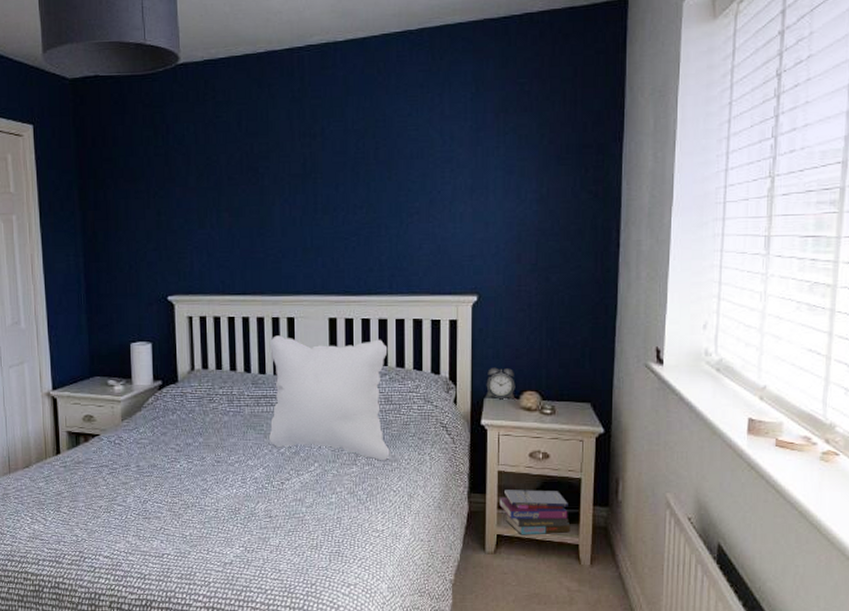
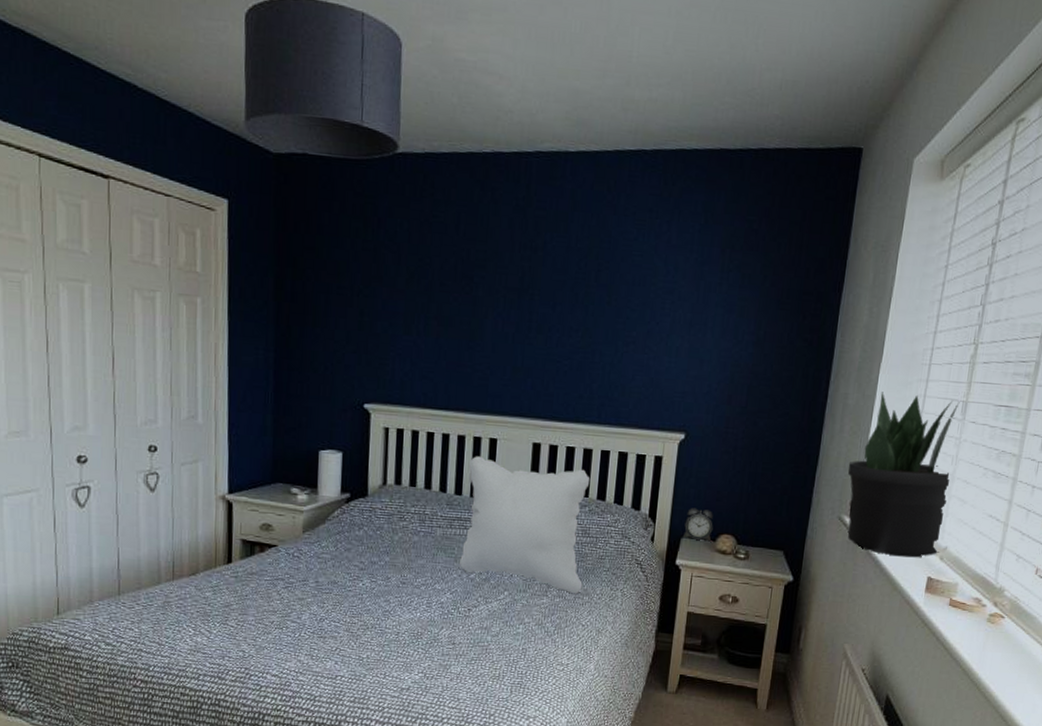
books: present [499,490,571,535] -> none [685,631,752,677]
planter: none [649,235,762,400] -> present [847,392,960,558]

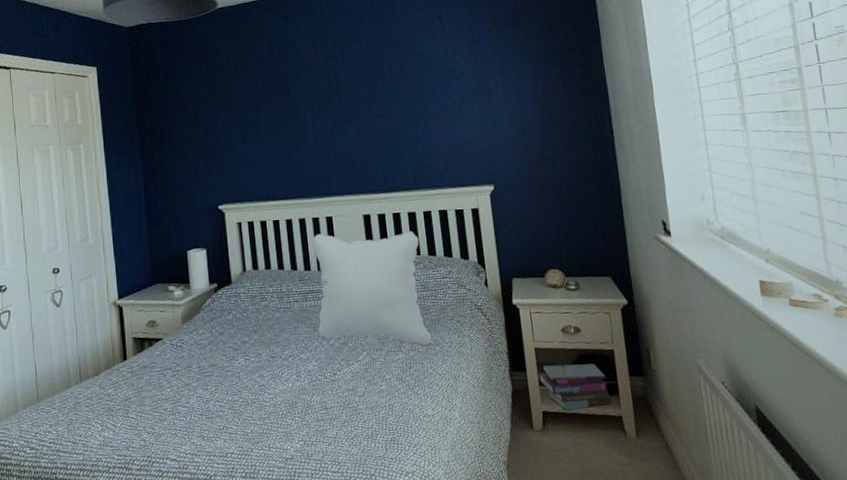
alarm clock: present [682,507,713,542] -> none [512,249,541,279]
books: none [685,631,752,677] -> present [539,363,612,411]
planter: present [847,392,960,558] -> none [649,115,764,265]

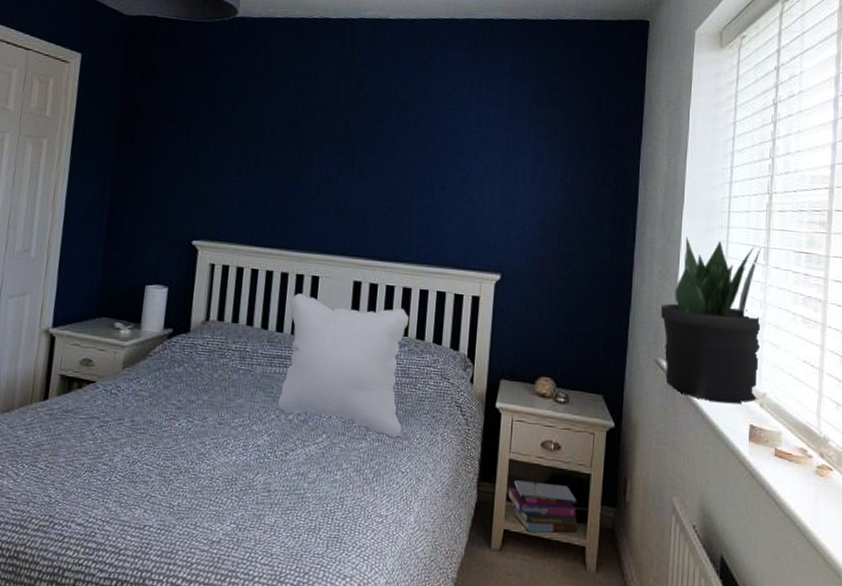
planter: none [649,115,764,265] -> present [660,237,762,404]

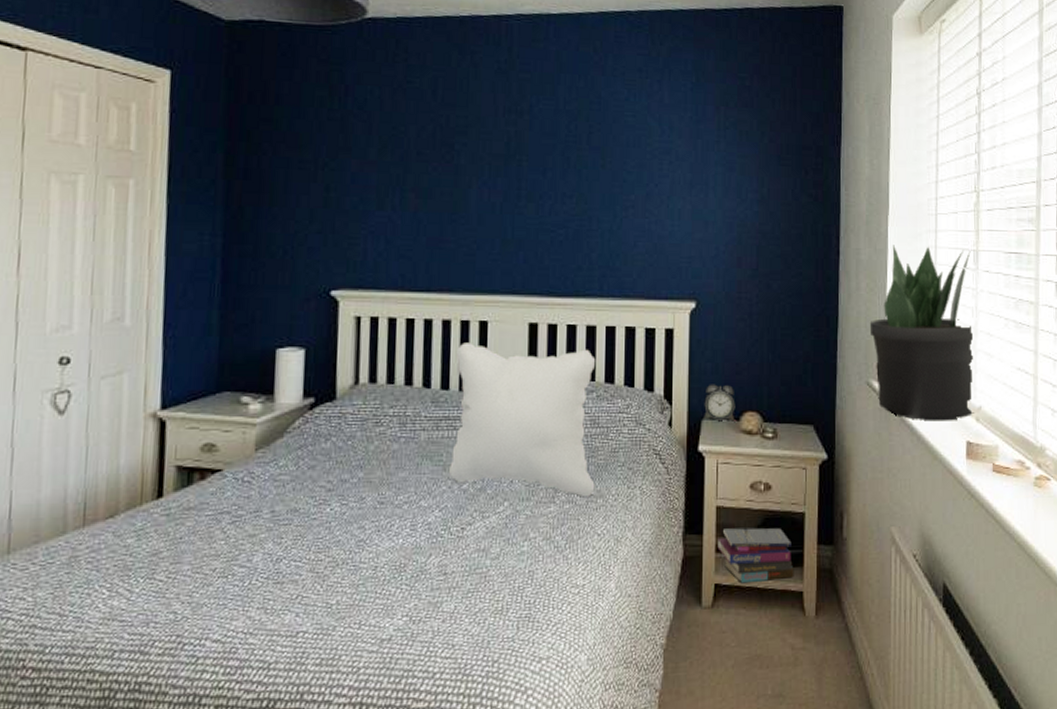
alarm clock: none [501,348,532,384] -> present [703,384,735,422]

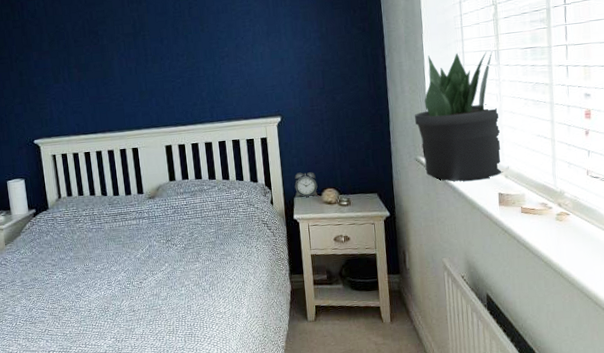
cushion: present [449,343,596,498] -> none [120,158,225,257]
books: present [717,528,794,584] -> none [314,265,372,304]

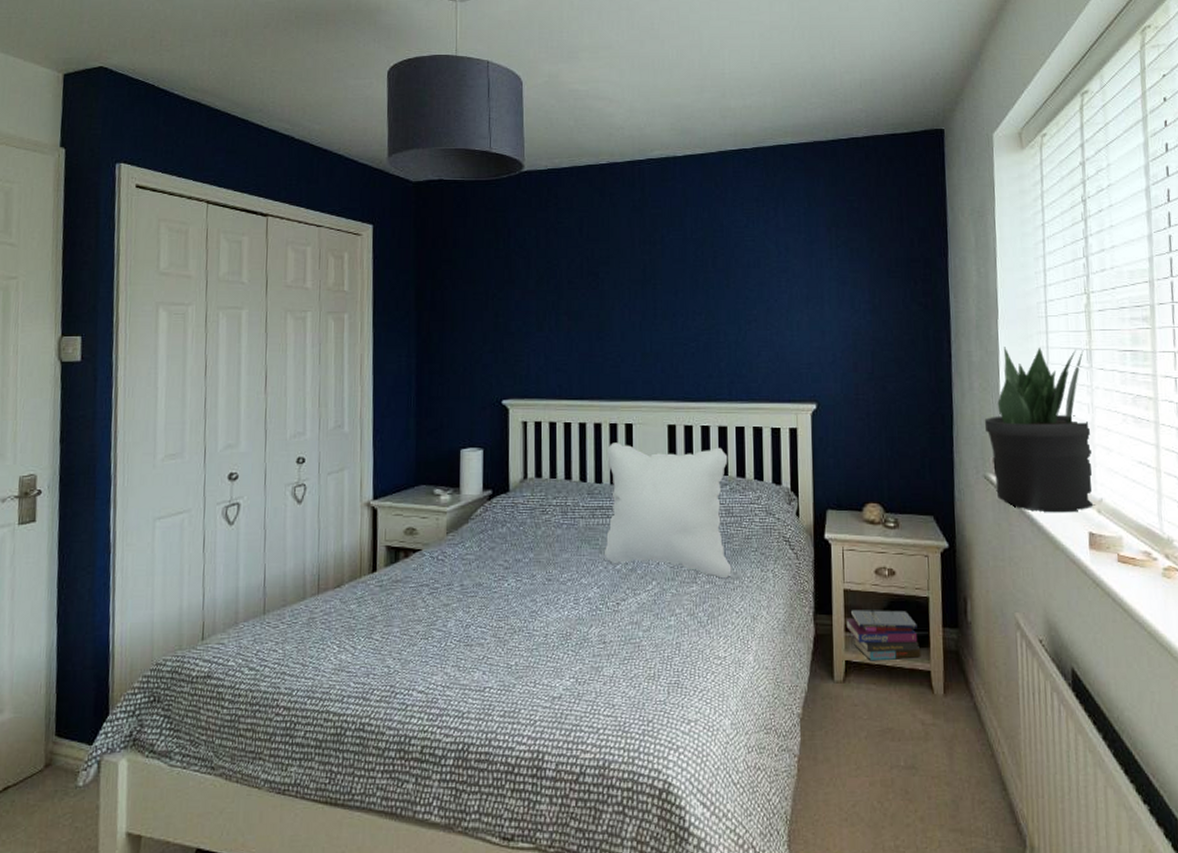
cushion: none [120,158,225,257] -> present [605,442,732,579]
alarm clock: present [294,172,319,198] -> none [827,478,858,512]
books: none [314,265,372,304] -> present [846,610,921,661]

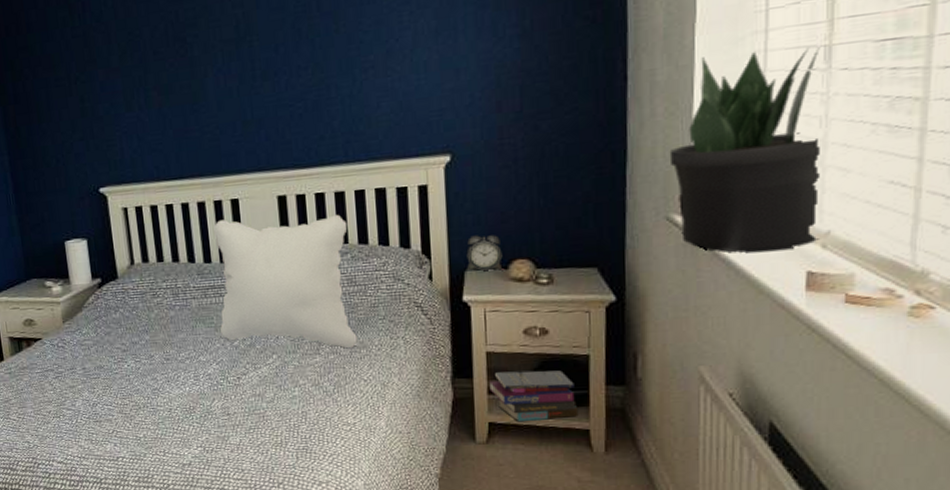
alarm clock: none [827,478,858,512] -> present [466,235,503,272]

